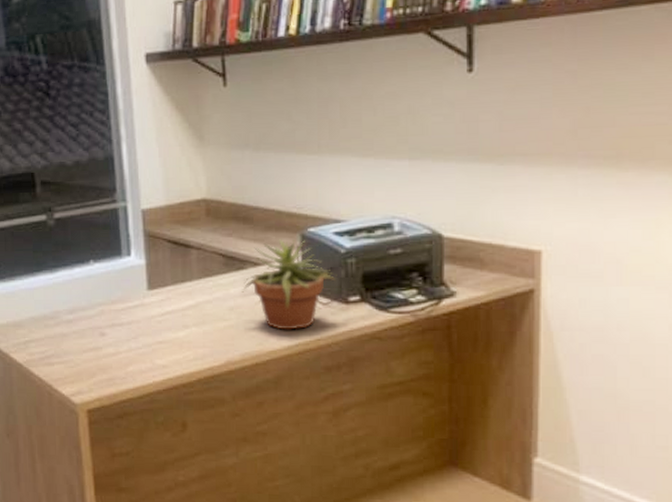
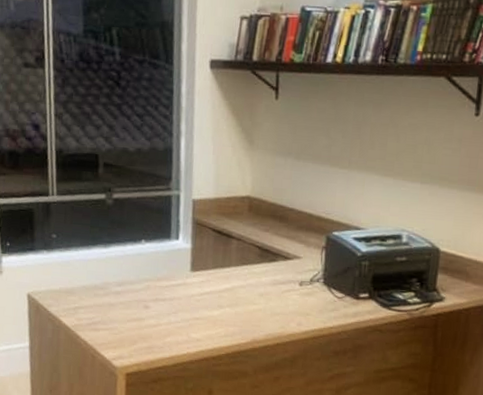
potted plant: present [241,239,336,330] -> none [271,238,351,318]

